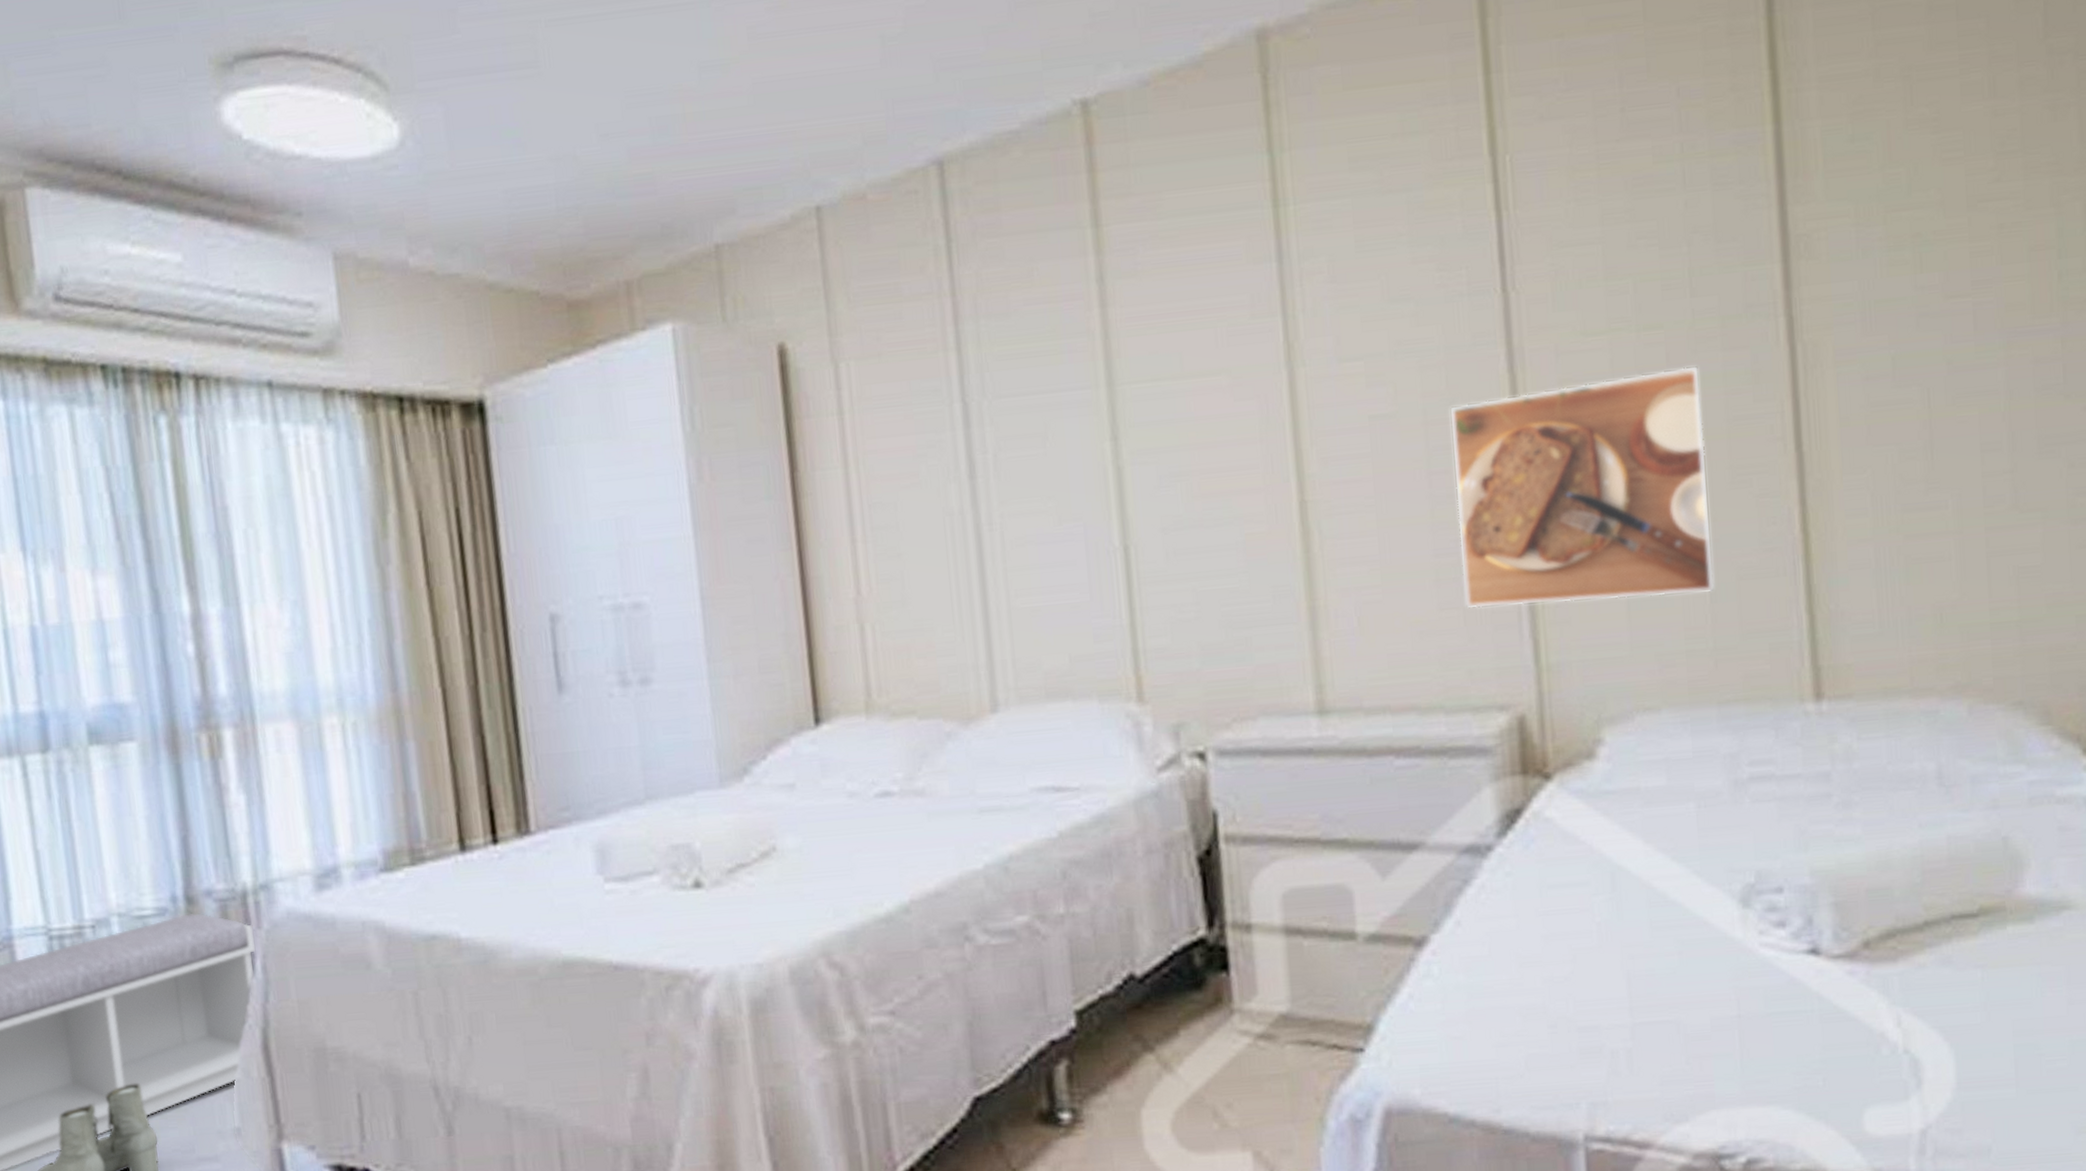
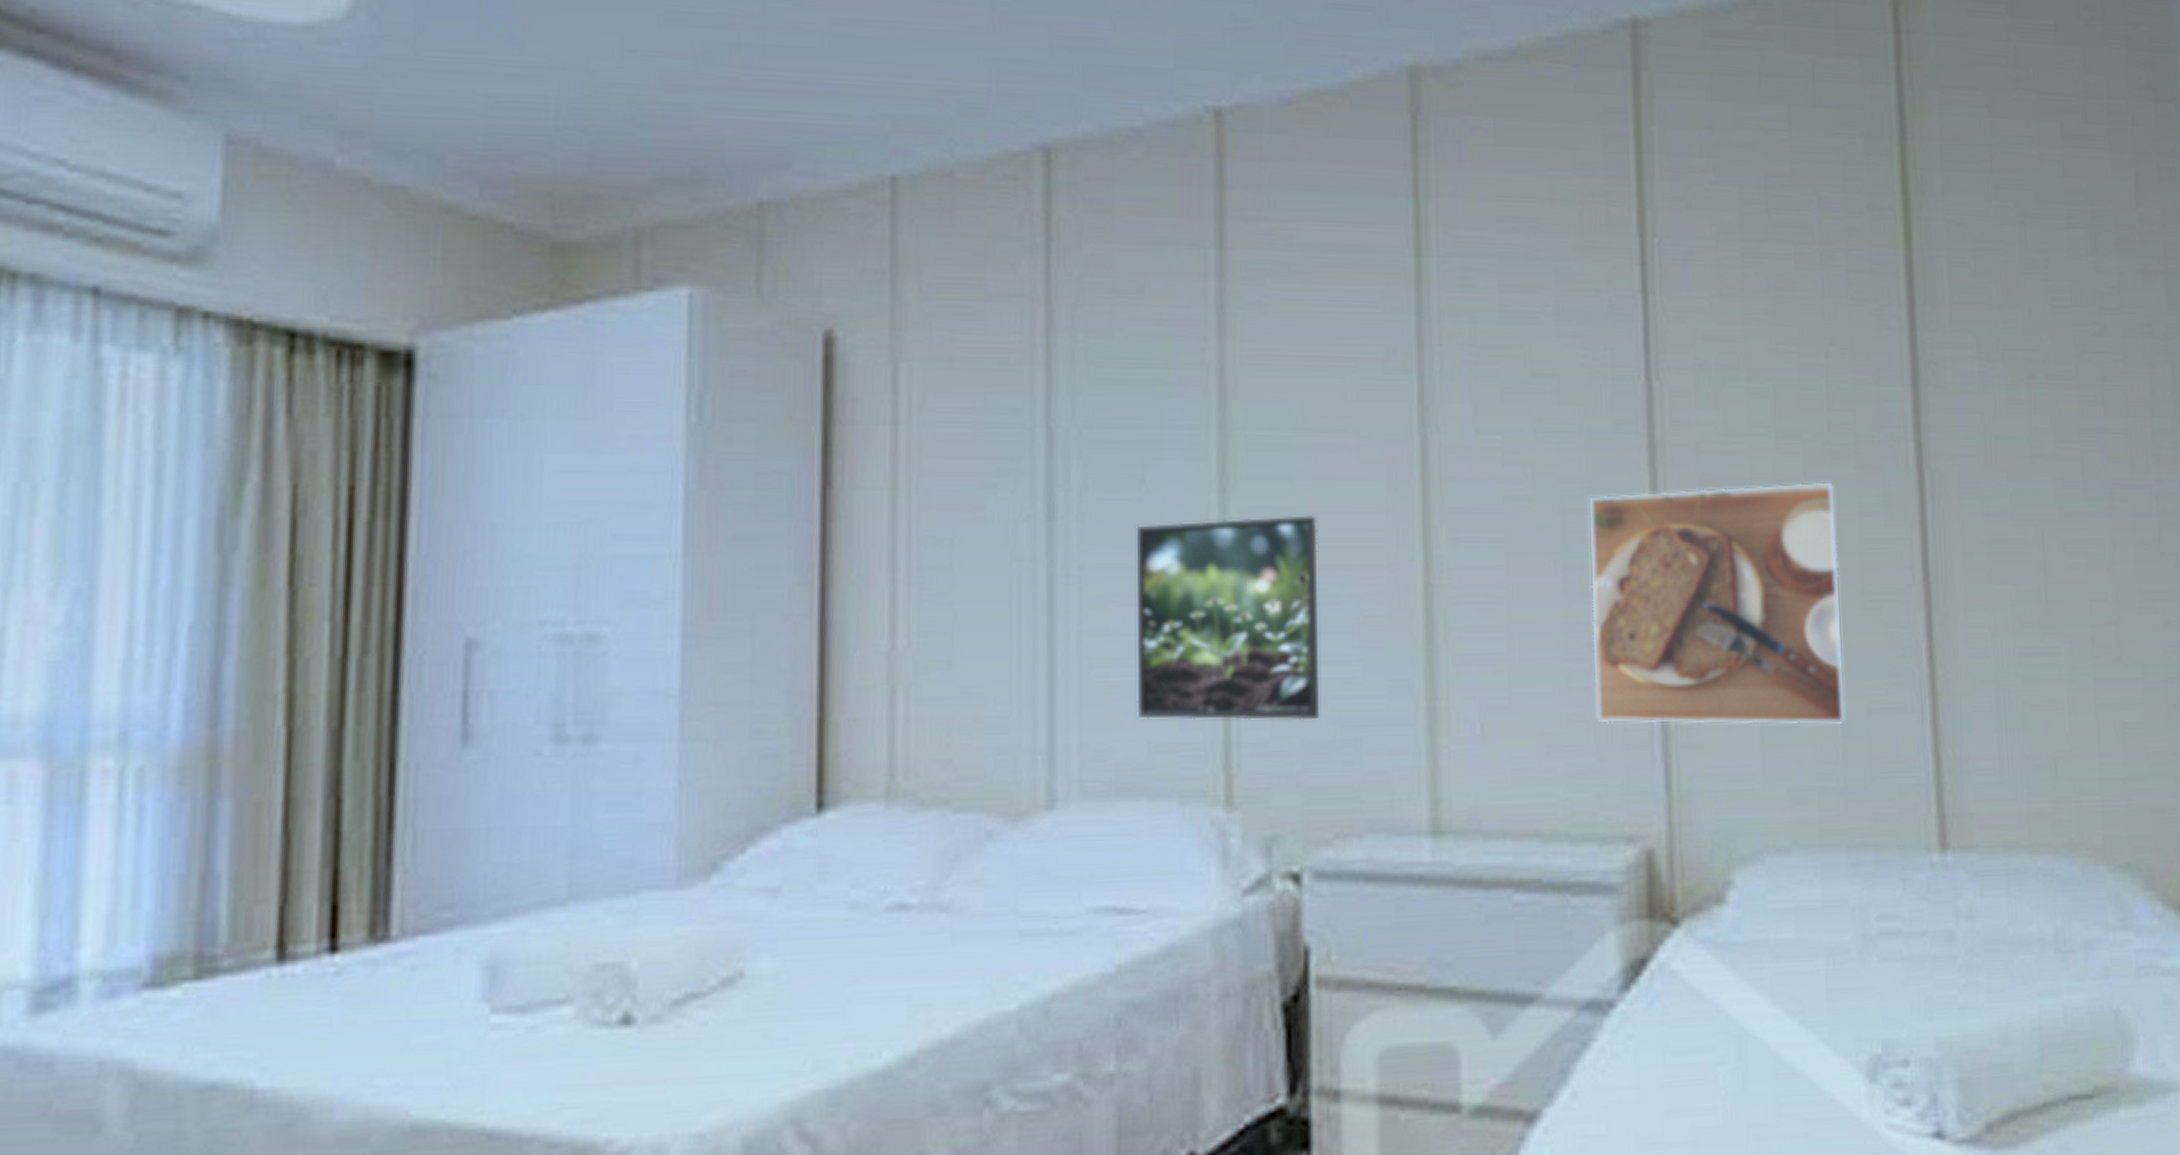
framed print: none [1044,452,1213,635] -> present [1136,515,1320,720]

